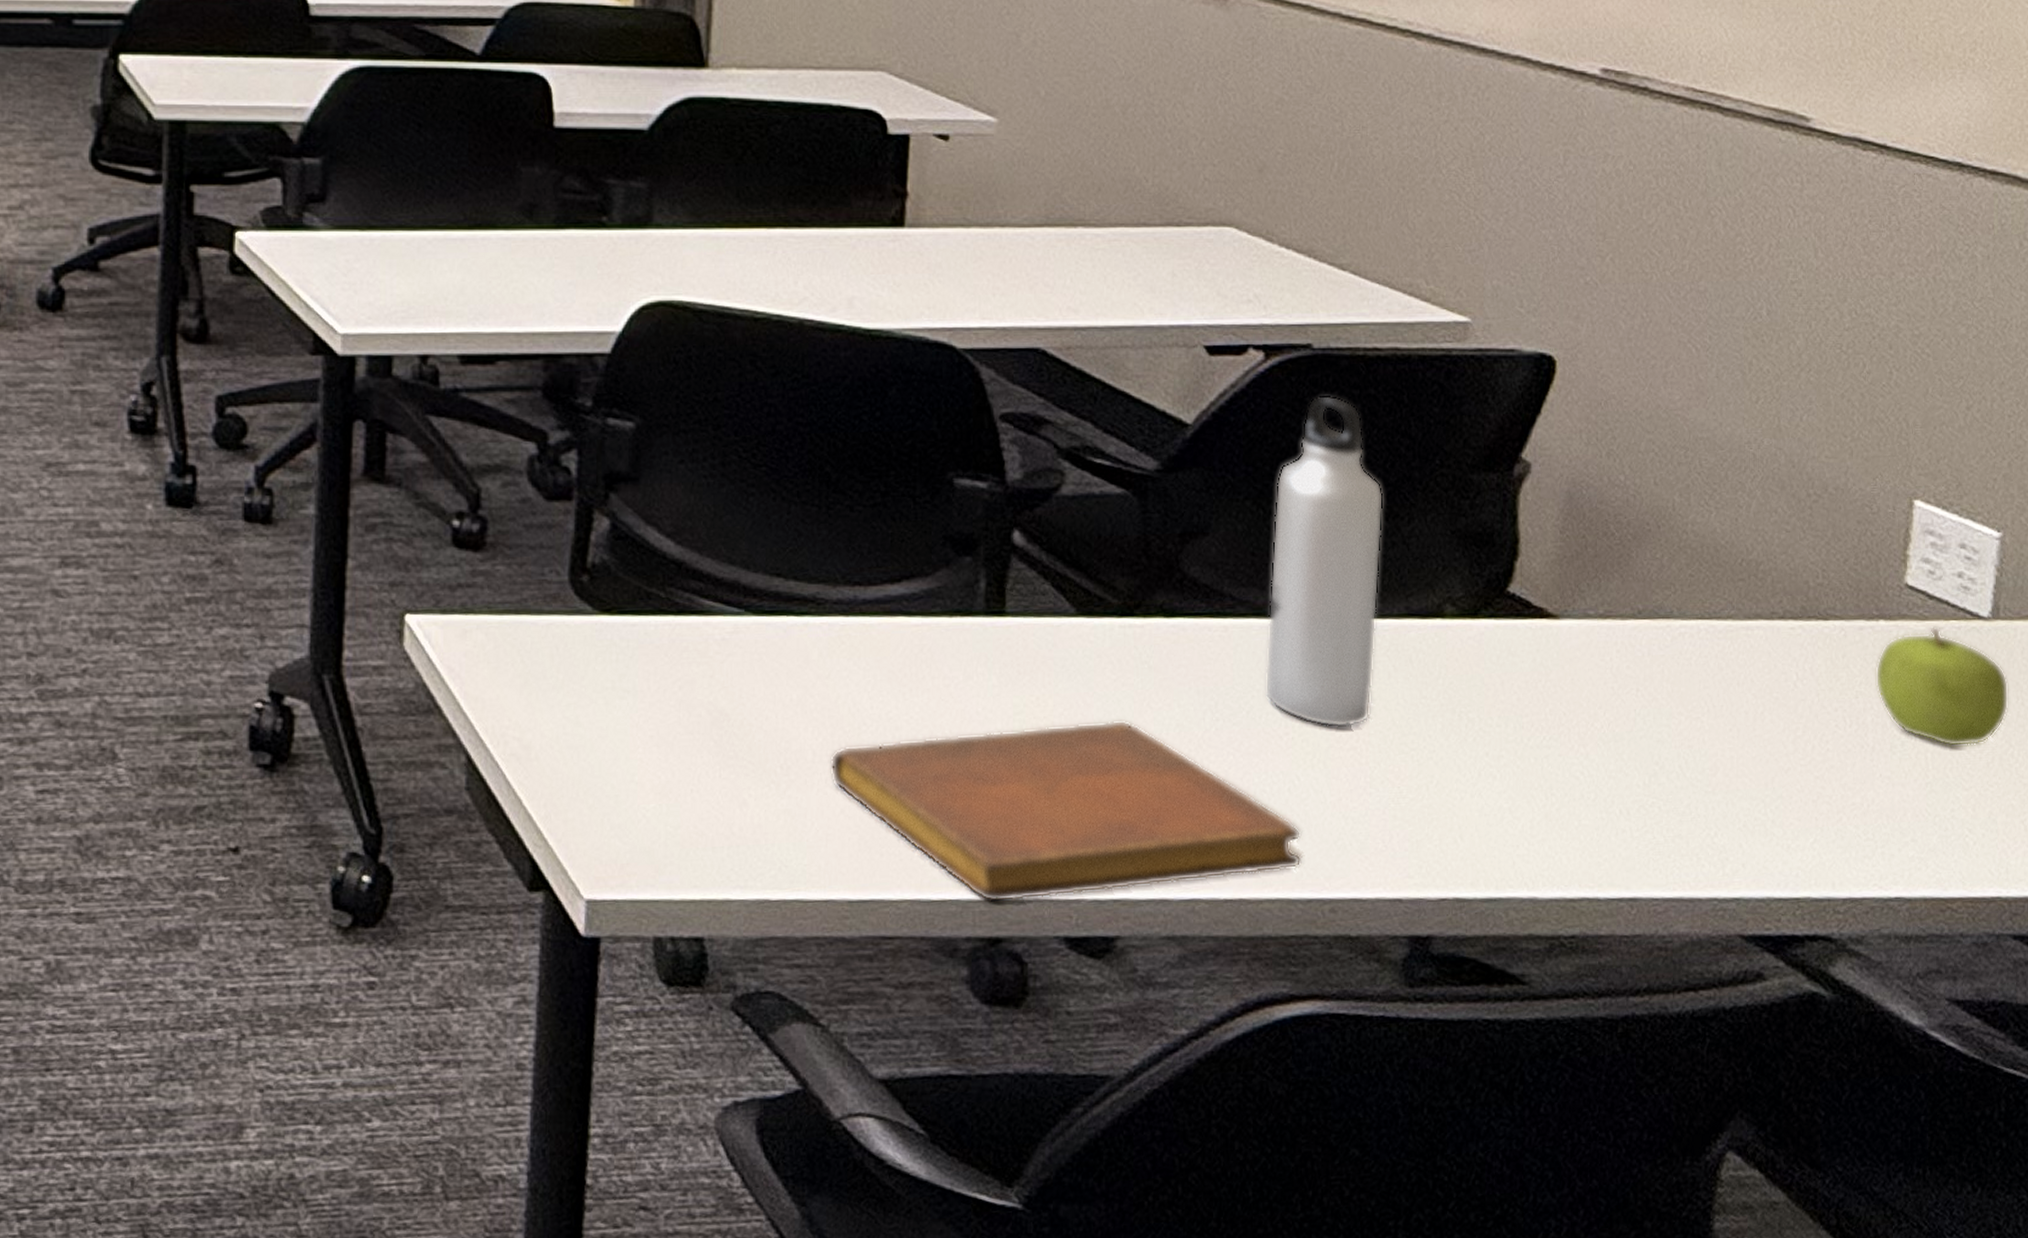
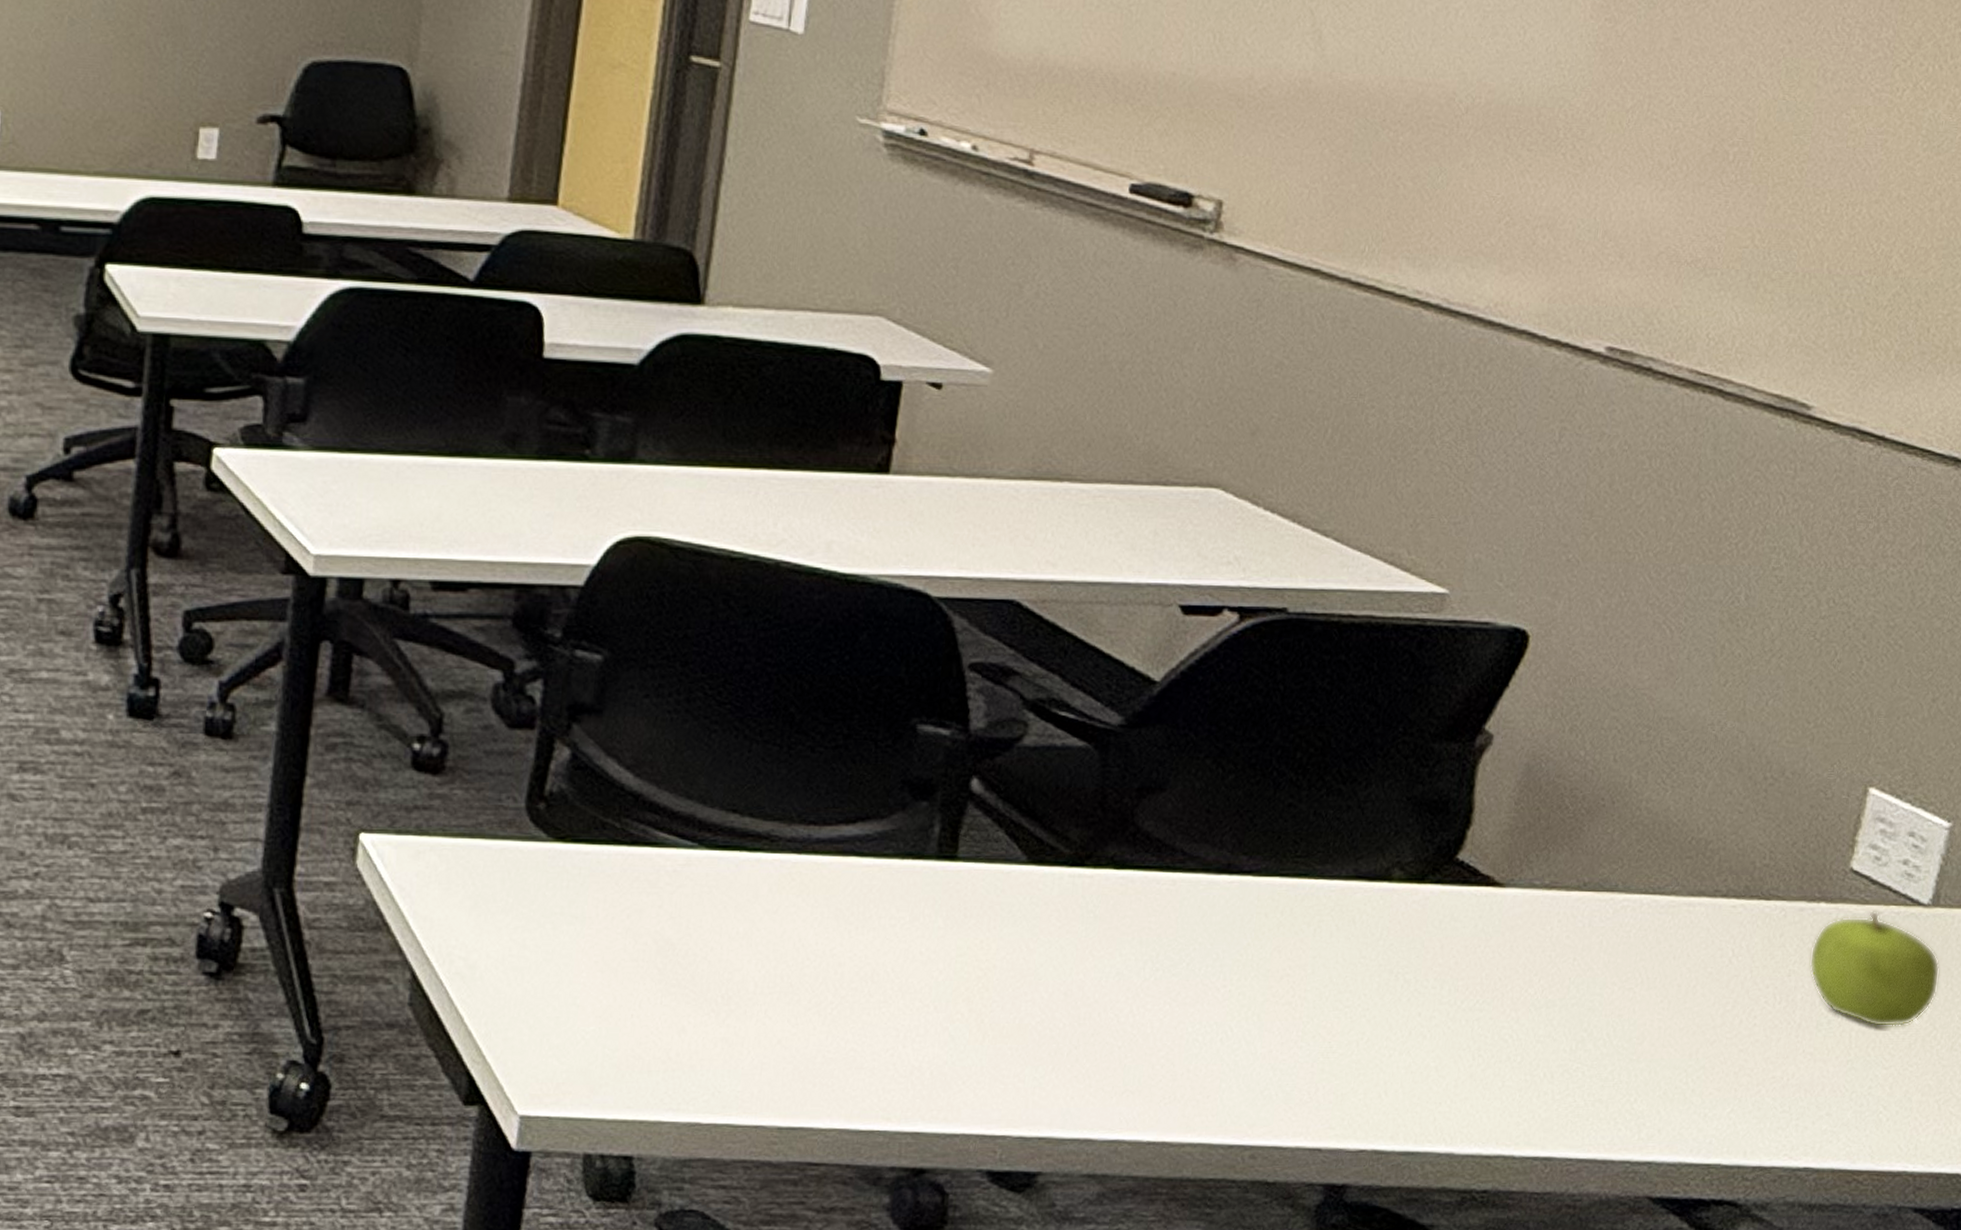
notebook: present [830,720,1302,903] -> none [770,966,1228,1135]
water bottle: present [1265,394,1384,728] -> none [1206,658,1344,983]

